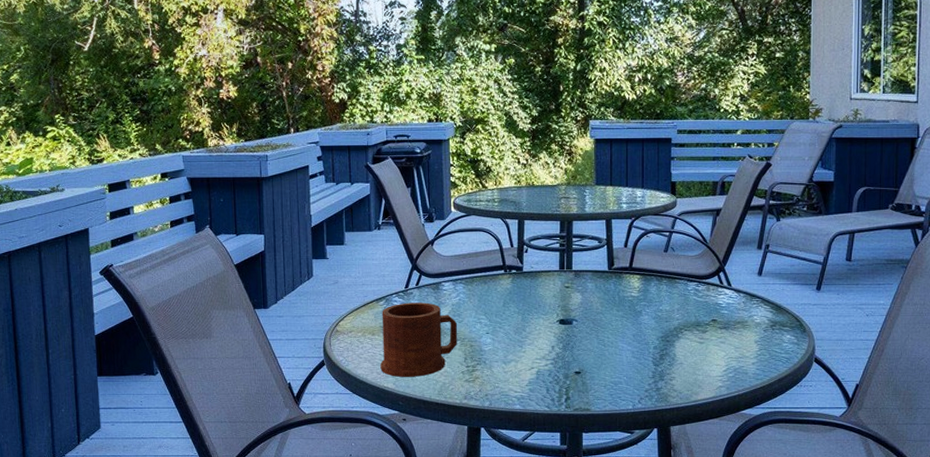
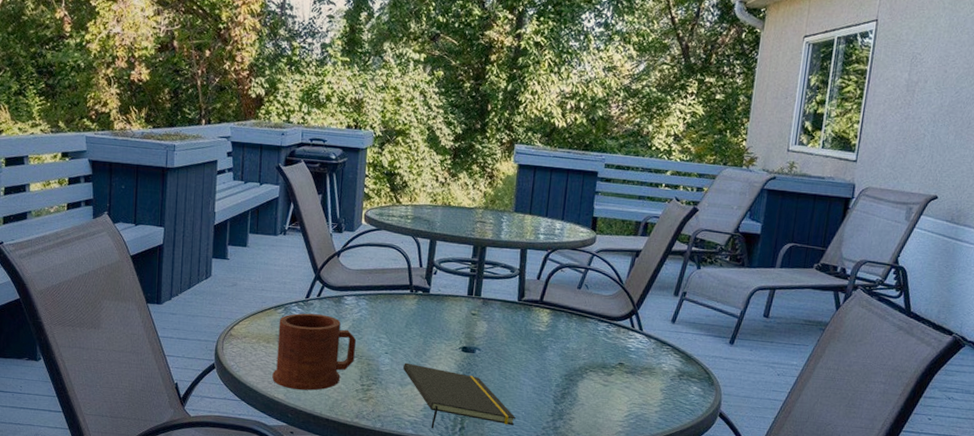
notepad: none [505,340,619,402] -> present [403,362,517,429]

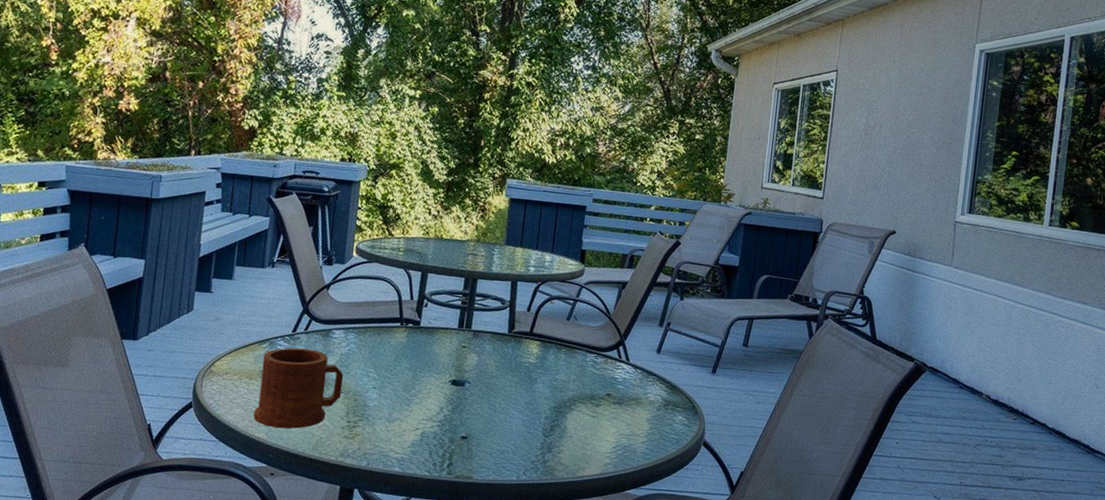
notepad: present [403,362,517,429] -> none [391,397,506,466]

